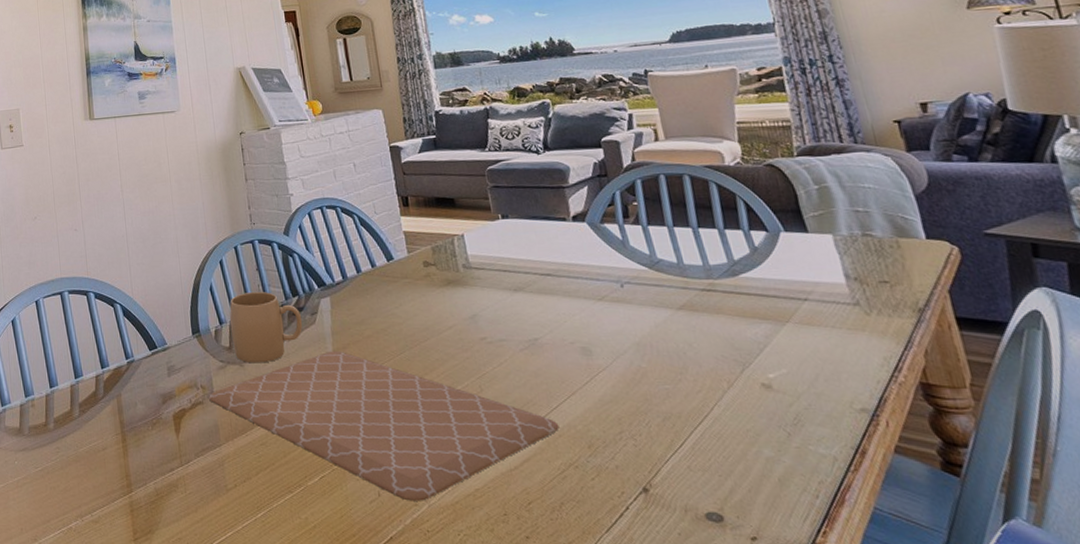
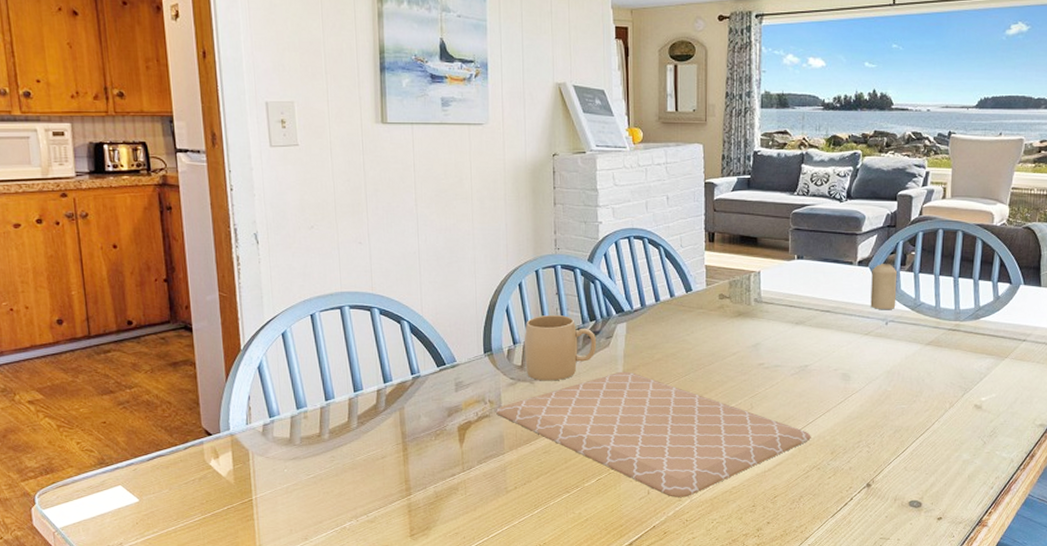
candle: none [590,217,629,270] -> present [870,264,898,309]

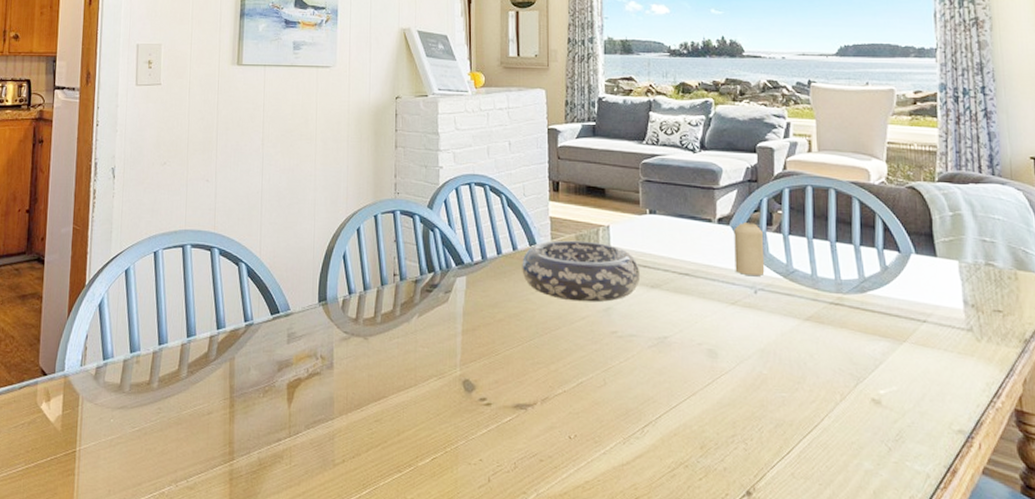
placemat: present [496,371,811,497] -> none [327,331,675,490]
mug: present [524,314,597,381] -> none [359,263,435,338]
decorative bowl: none [679,286,787,340] -> present [522,240,641,302]

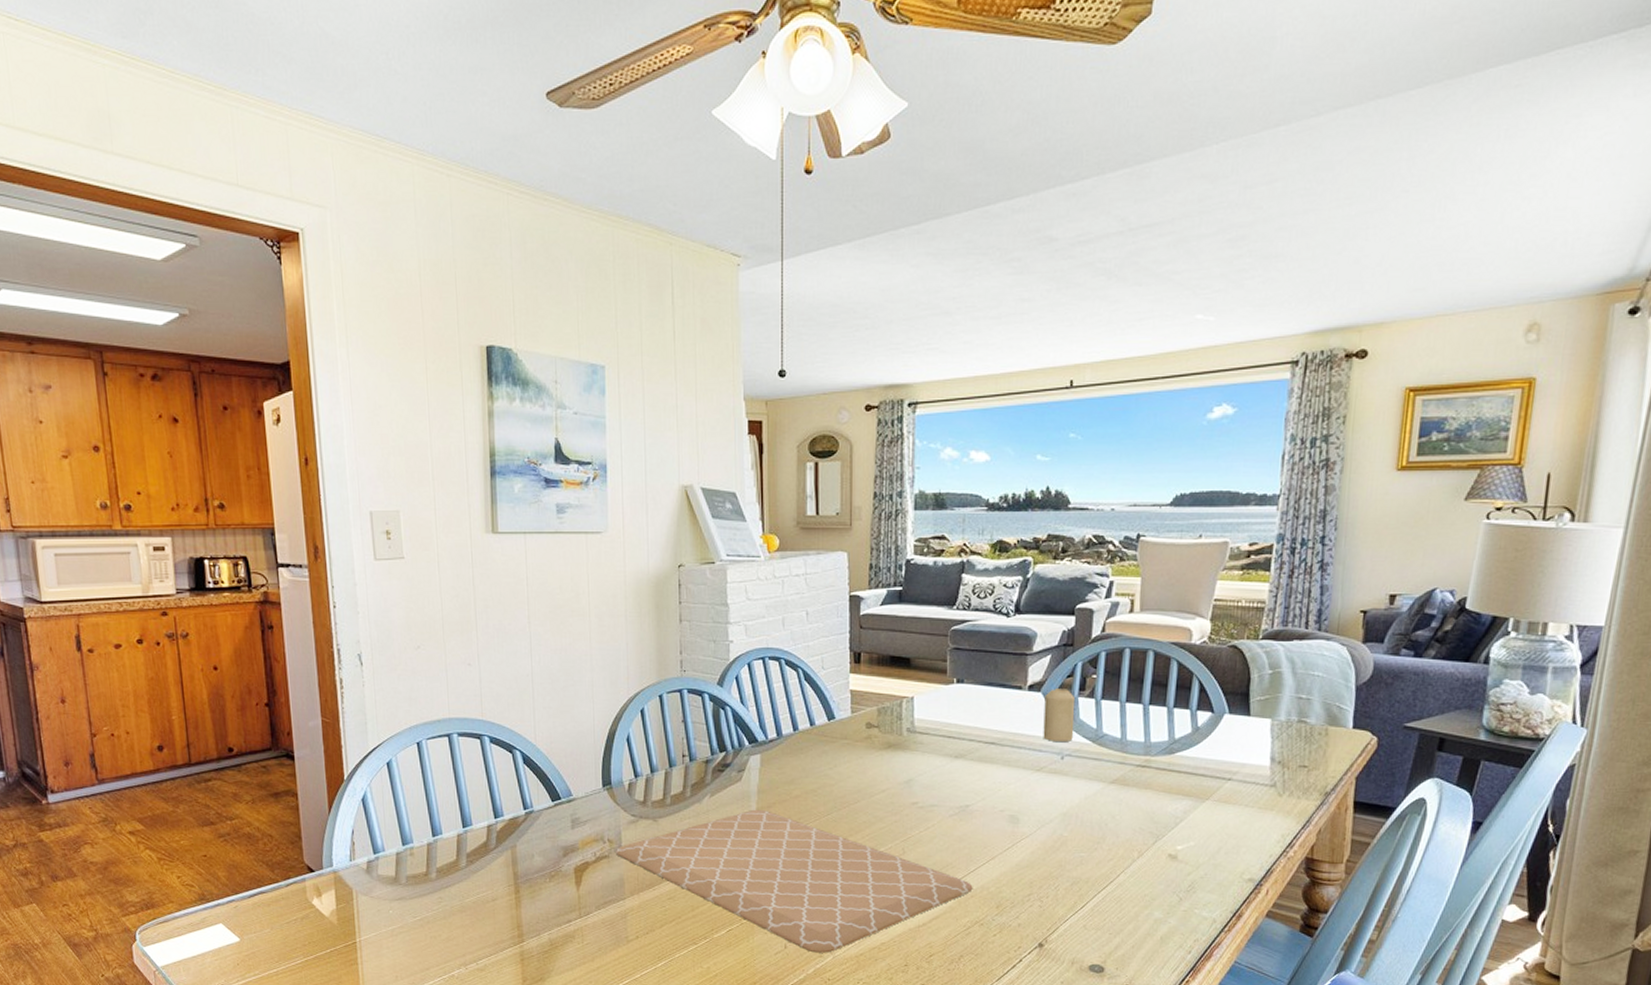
placemat: none [327,331,675,490] -> present [616,809,973,953]
decorative bowl: present [522,240,641,302] -> none [820,713,945,775]

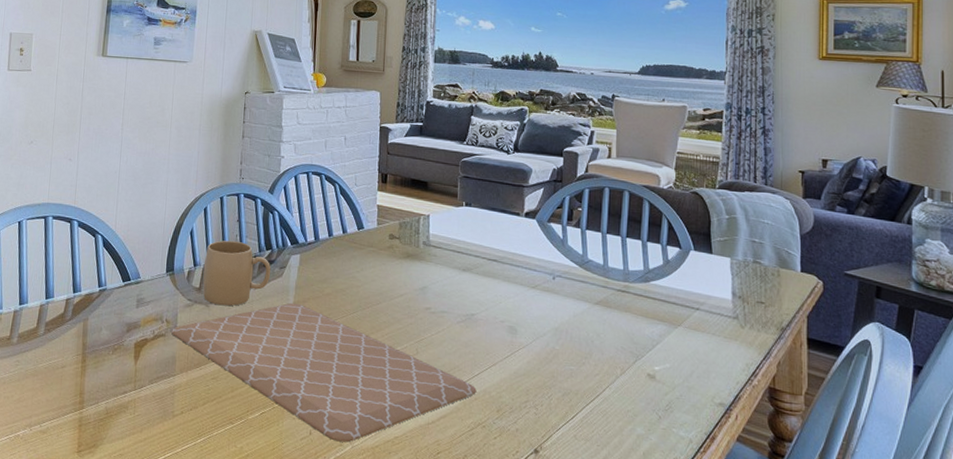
mug: none [646,744,727,819] -> present [203,240,271,306]
candle: present [1043,689,1076,741] -> none [537,217,565,264]

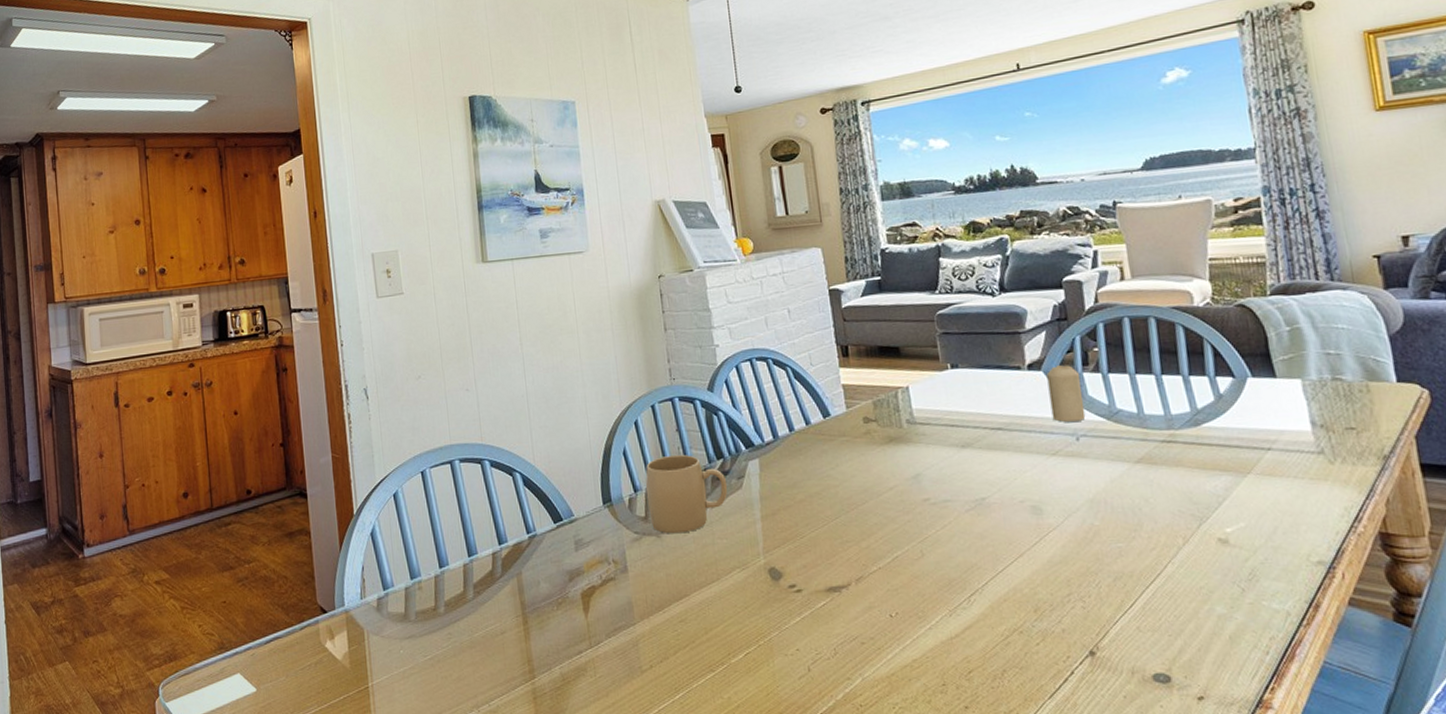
placemat: present [171,303,477,443] -> none [622,517,1005,675]
candle: none [537,217,565,264] -> present [1046,365,1086,422]

